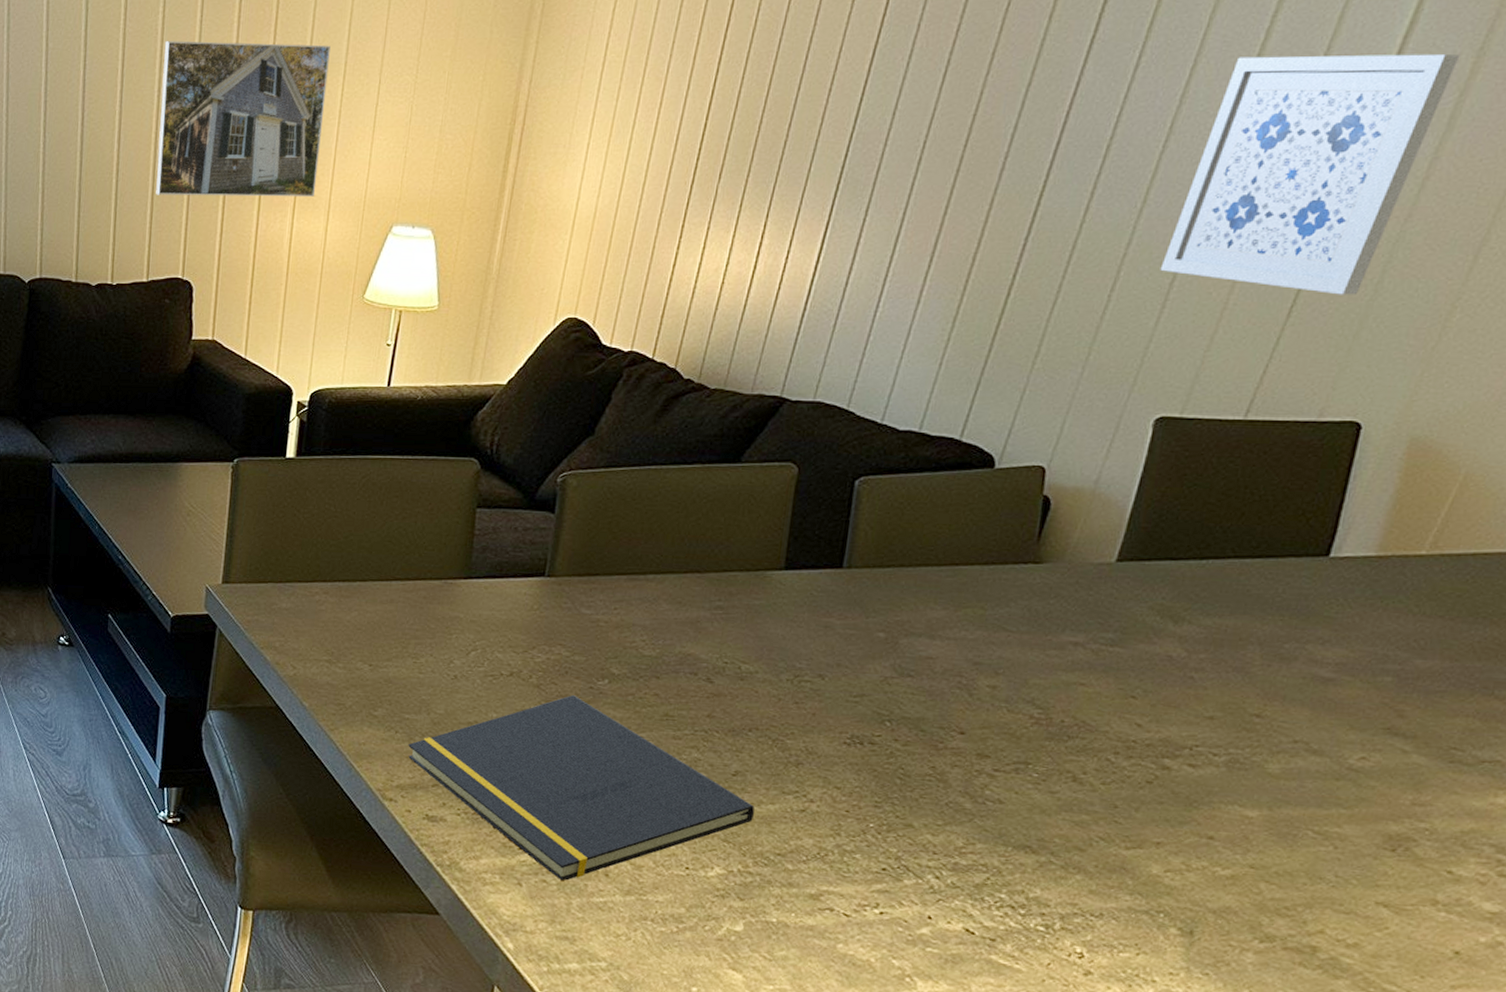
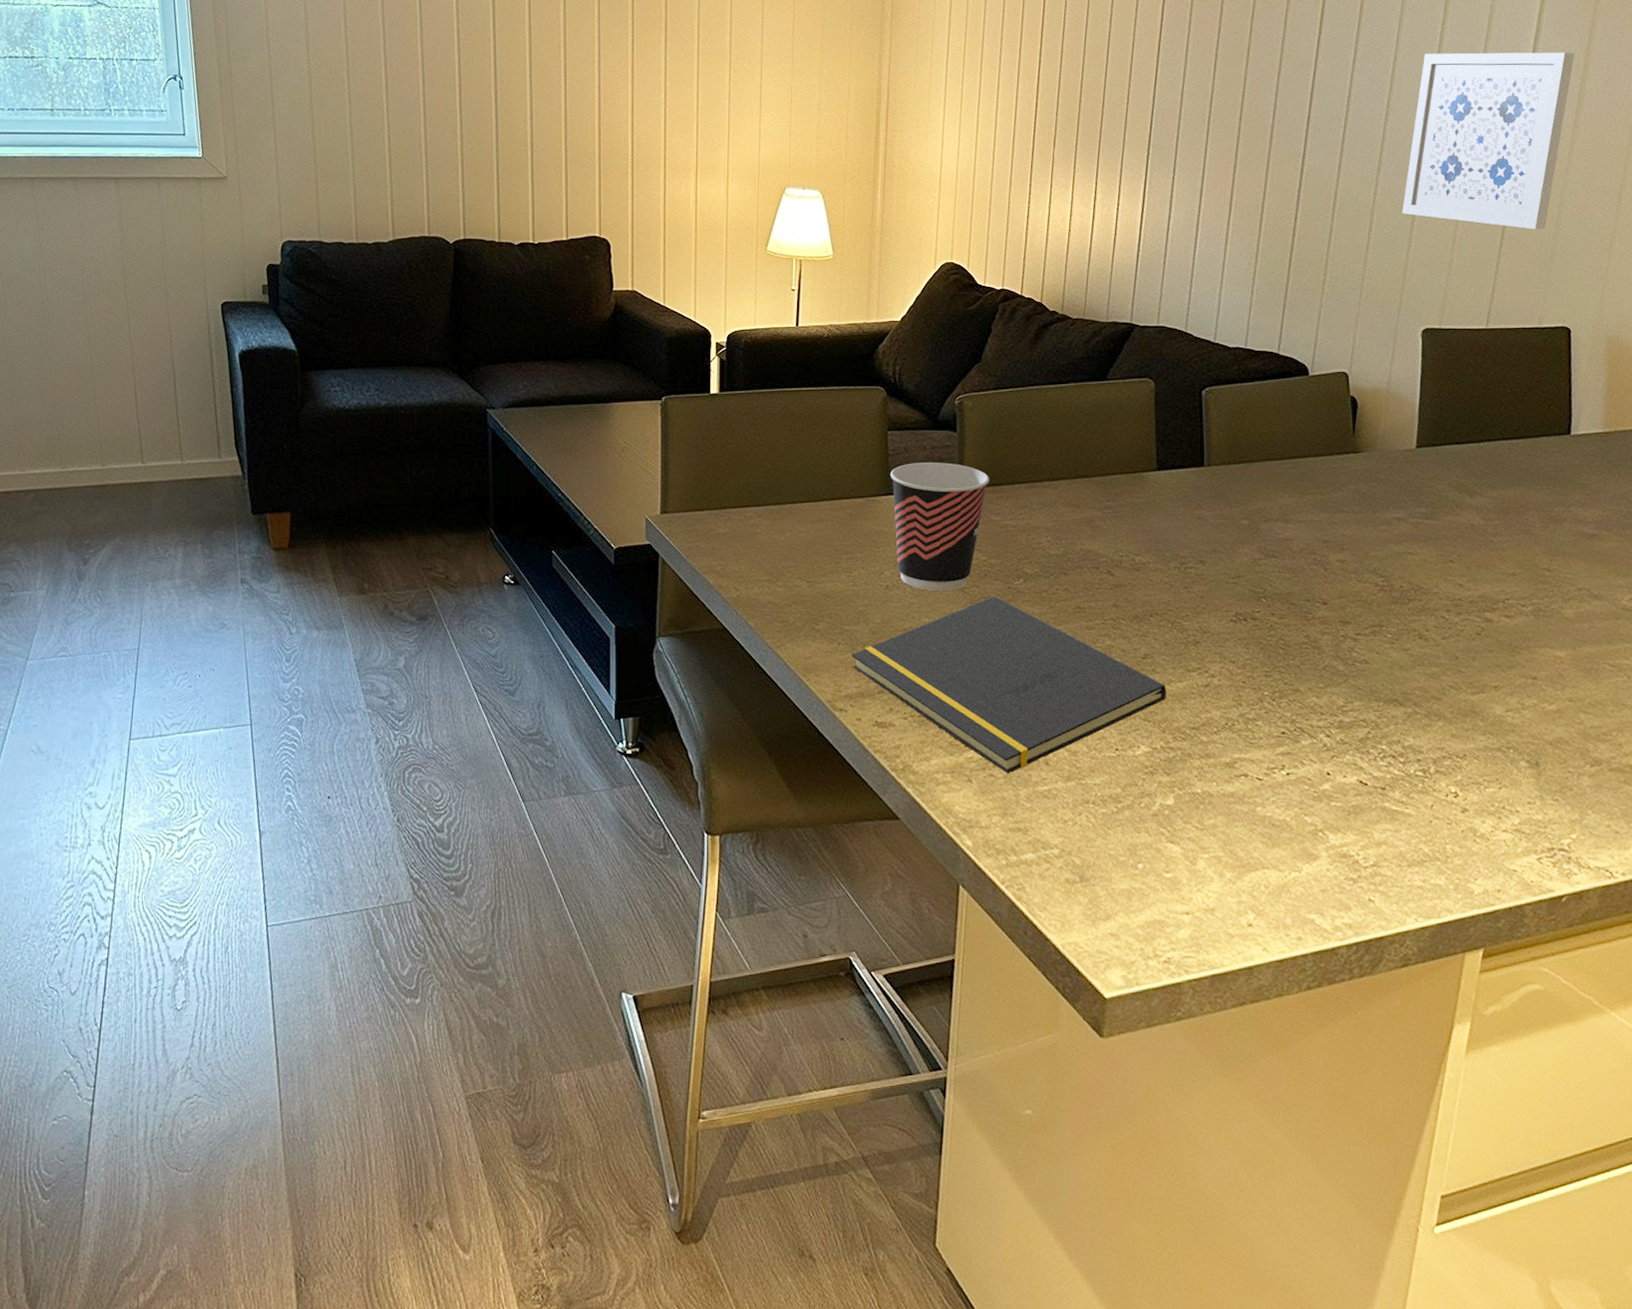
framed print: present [156,41,331,197] -> none [567,34,716,165]
cup: none [469,545,585,686] -> present [890,462,989,590]

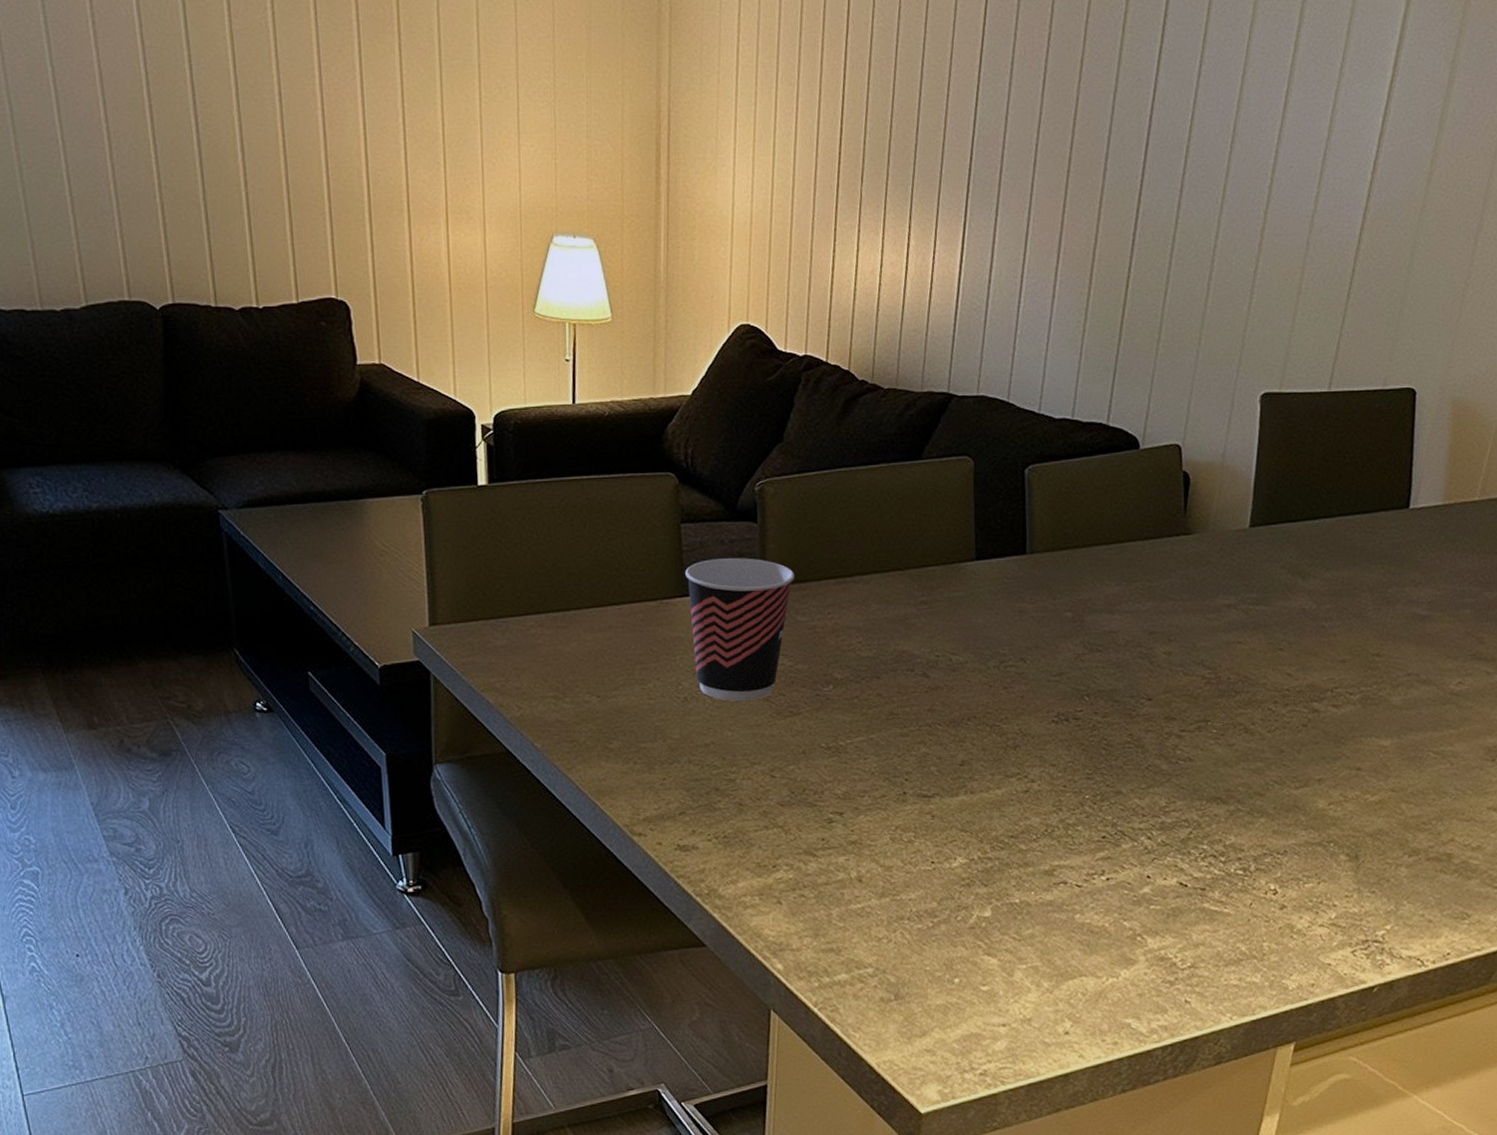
notepad: present [851,596,1167,774] -> none [649,704,985,893]
wall art: present [1401,52,1575,230] -> none [1244,65,1439,277]

